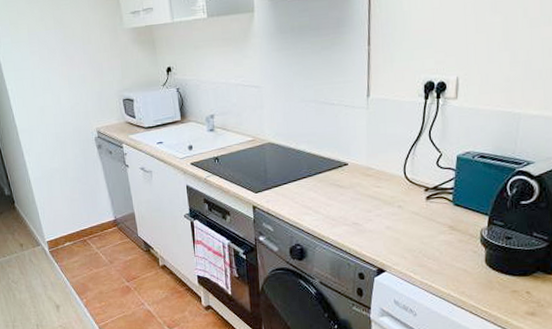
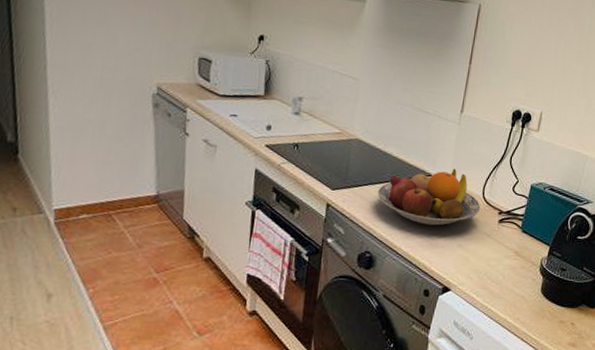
fruit bowl: none [297,154,404,213] -> present [377,169,481,226]

